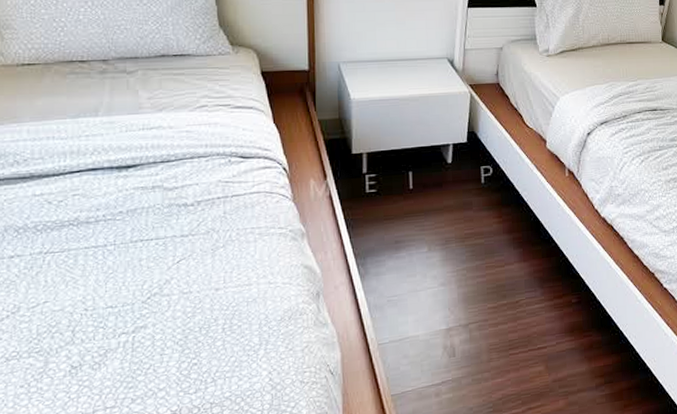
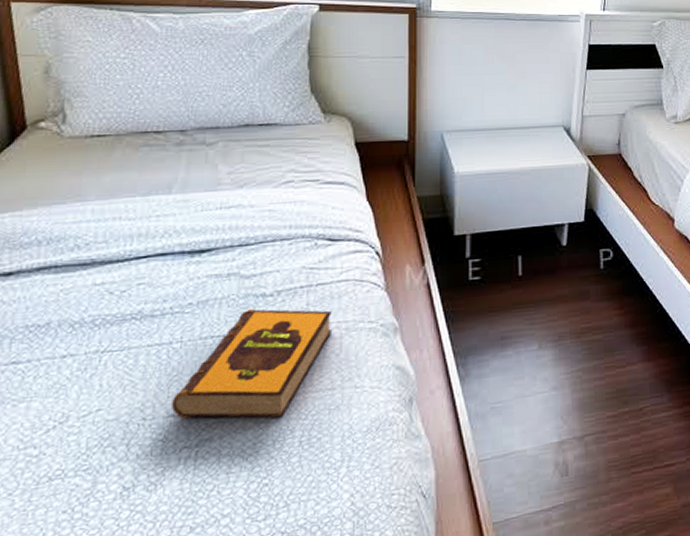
hardback book: none [110,216,248,310] -> present [172,309,333,419]

